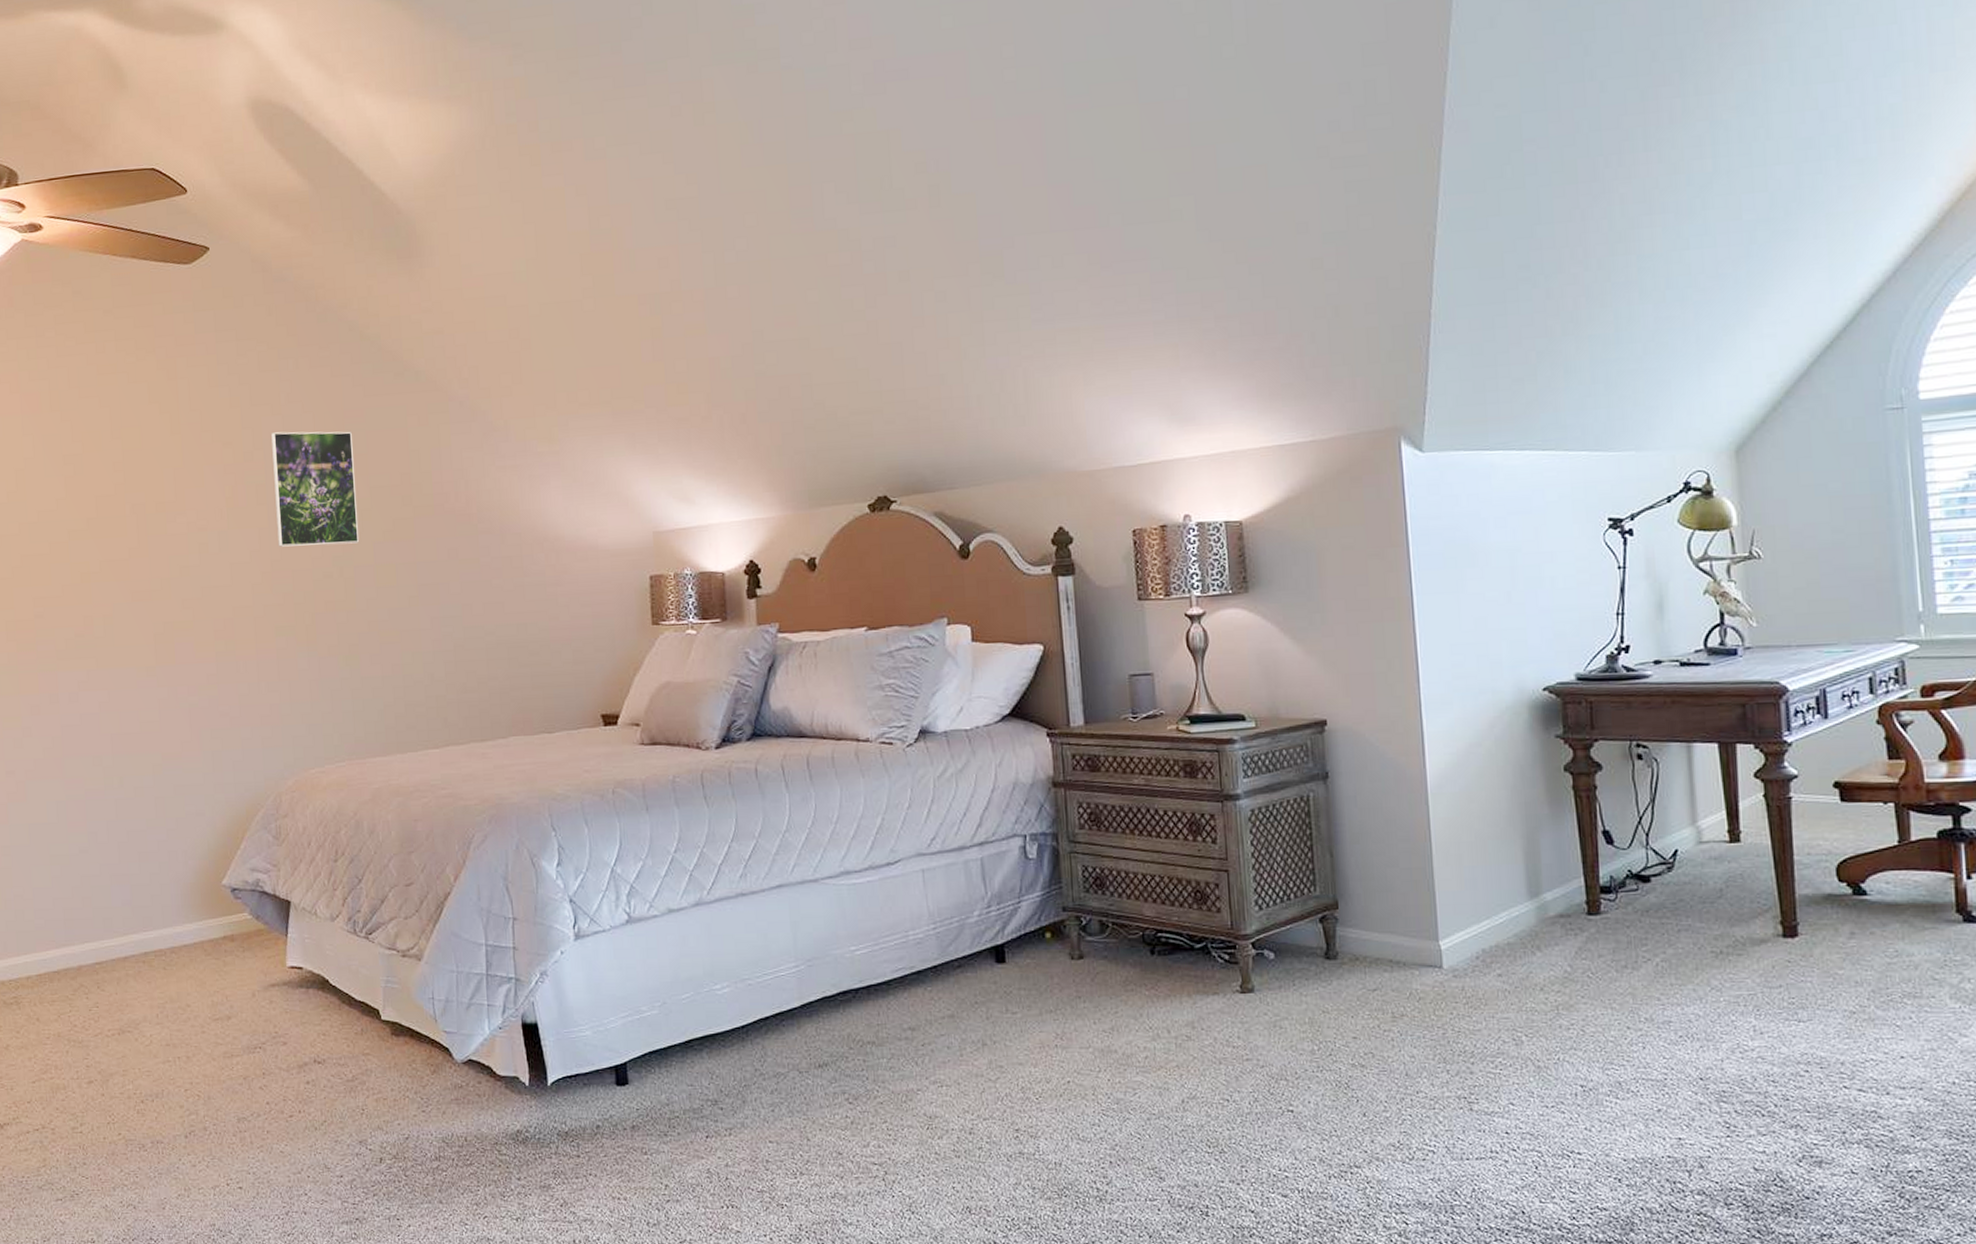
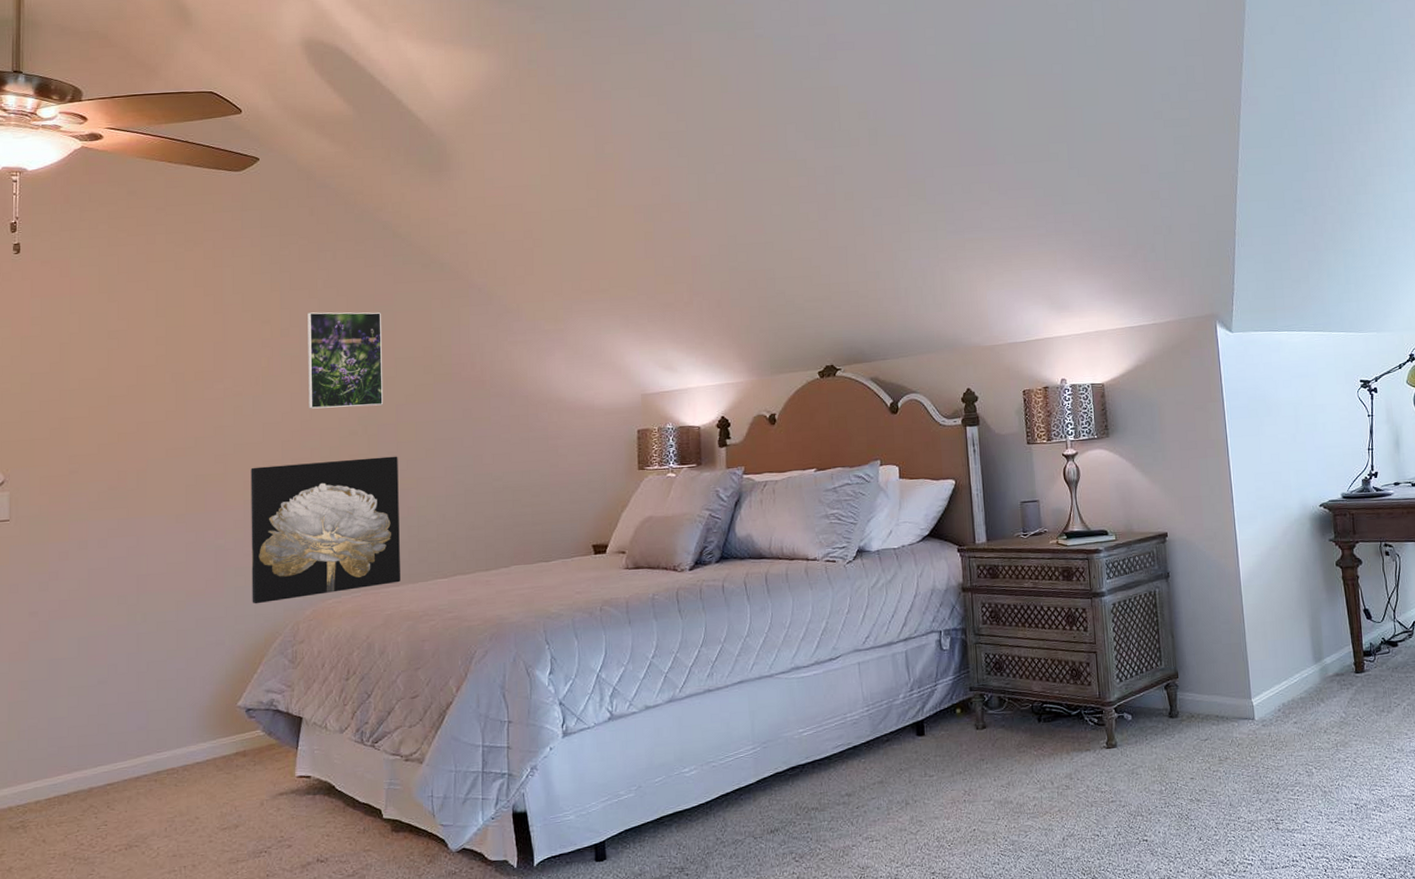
wall art: none [220,603,388,771] -> present [250,456,400,604]

